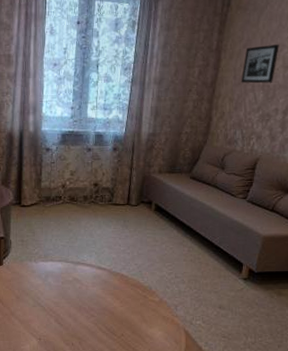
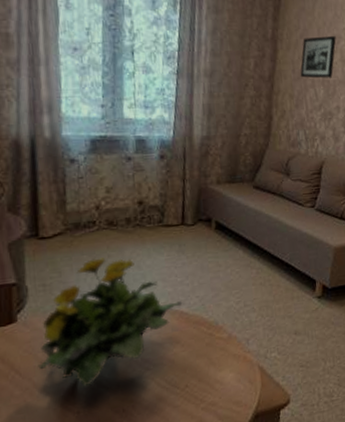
flowering plant: none [15,225,124,321] -> present [38,257,183,387]

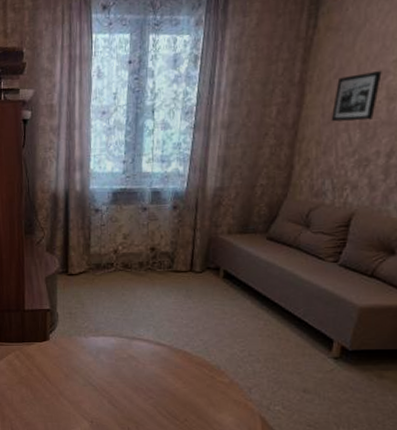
flowering plant: present [38,257,183,387] -> none [63,295,187,402]

